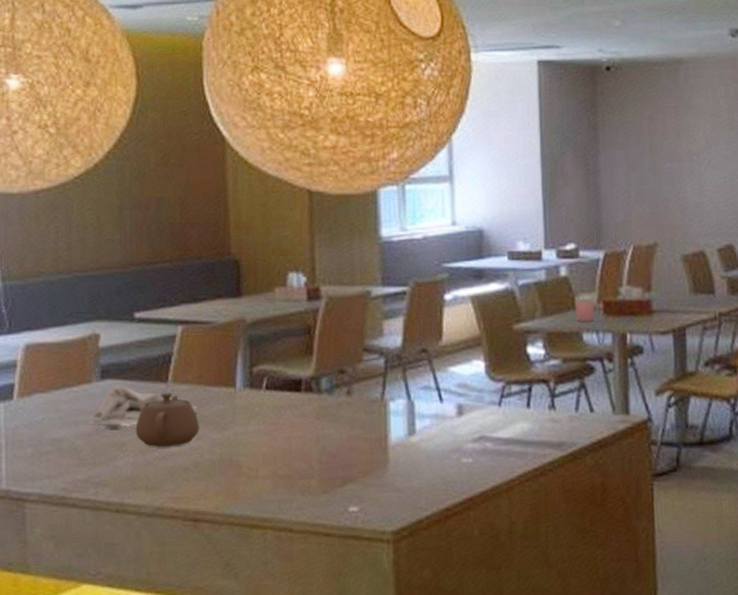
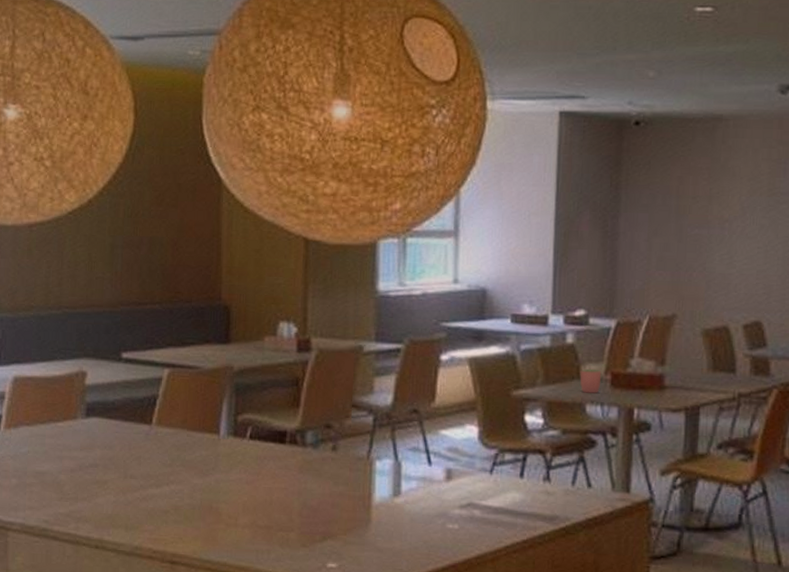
tissue: present [86,385,198,429] -> none [70,423,180,467]
teapot: present [135,393,200,447] -> none [117,435,182,488]

